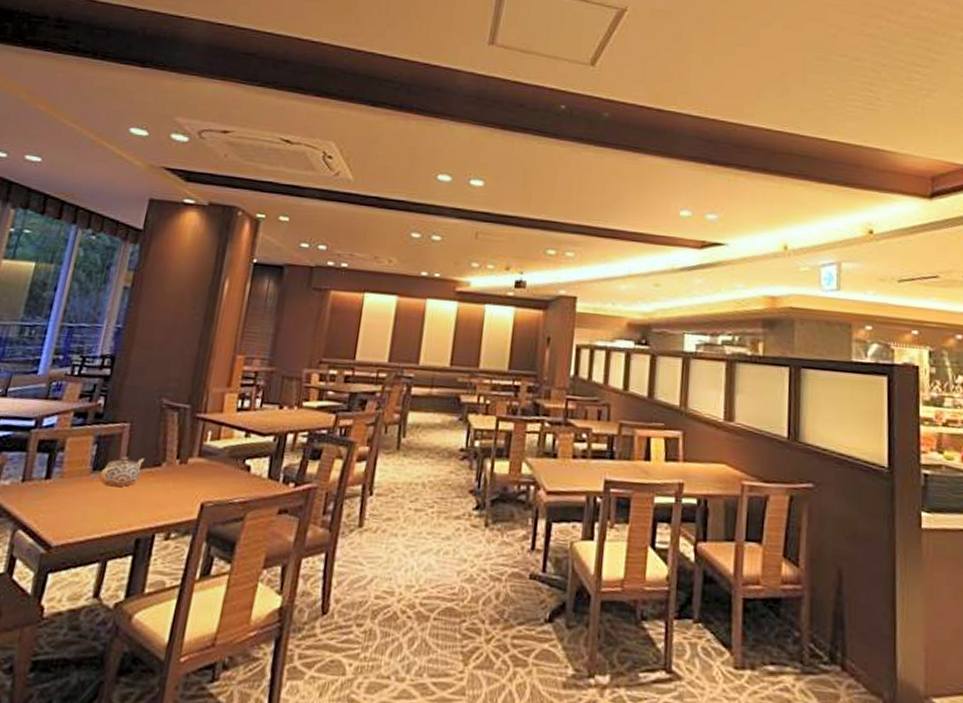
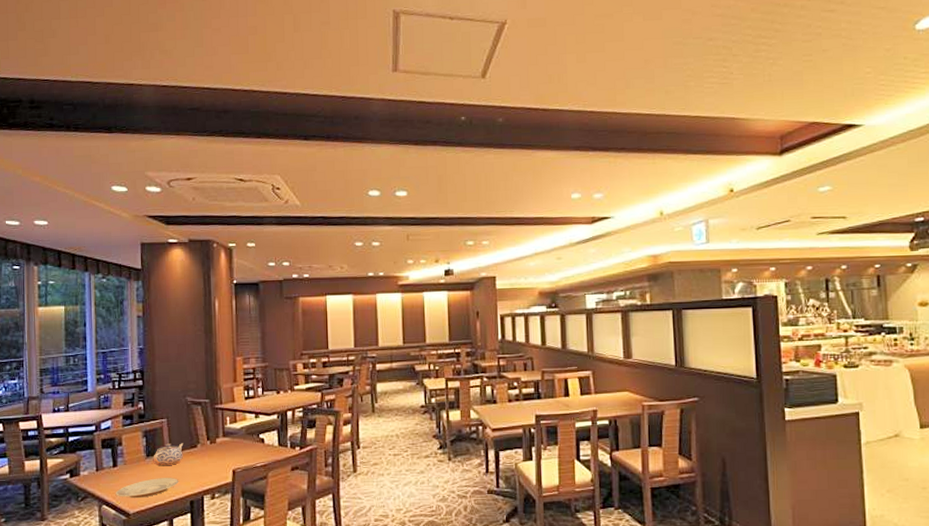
plate: none [39,501,128,526] -> present [115,478,179,498]

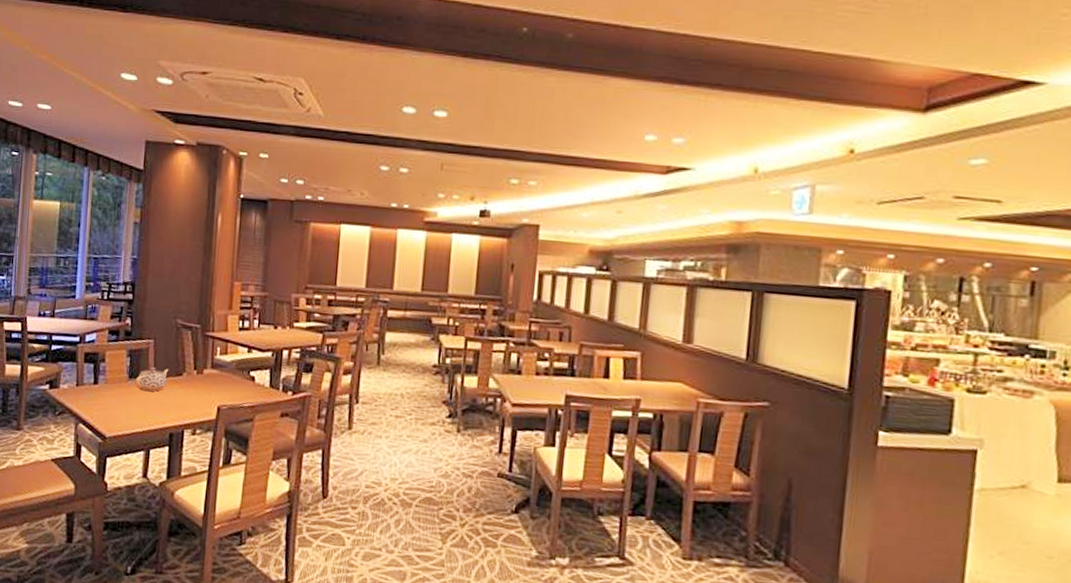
plate: present [115,478,179,498] -> none [93,402,160,422]

